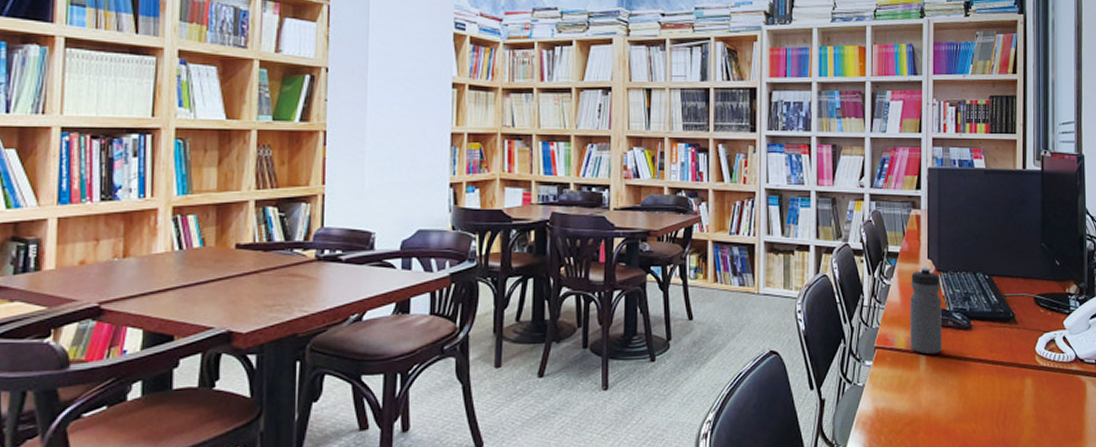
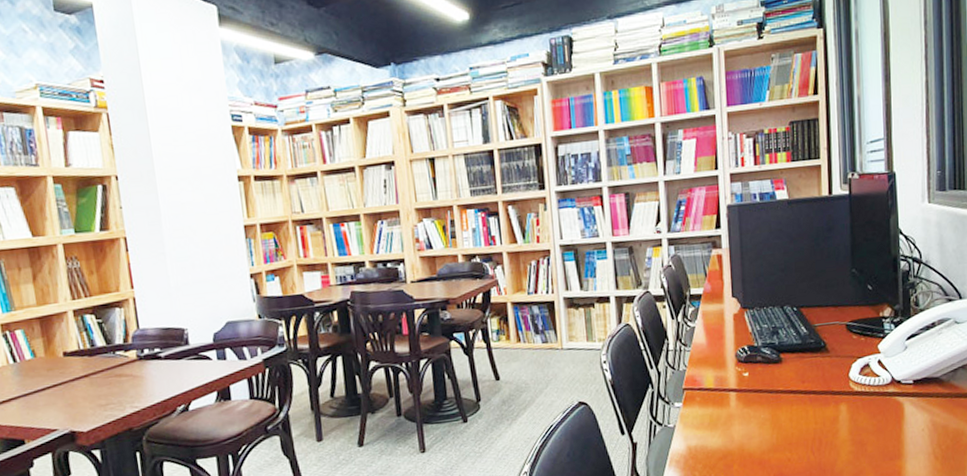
water bottle: present [910,267,942,355] -> none [716,306,752,391]

